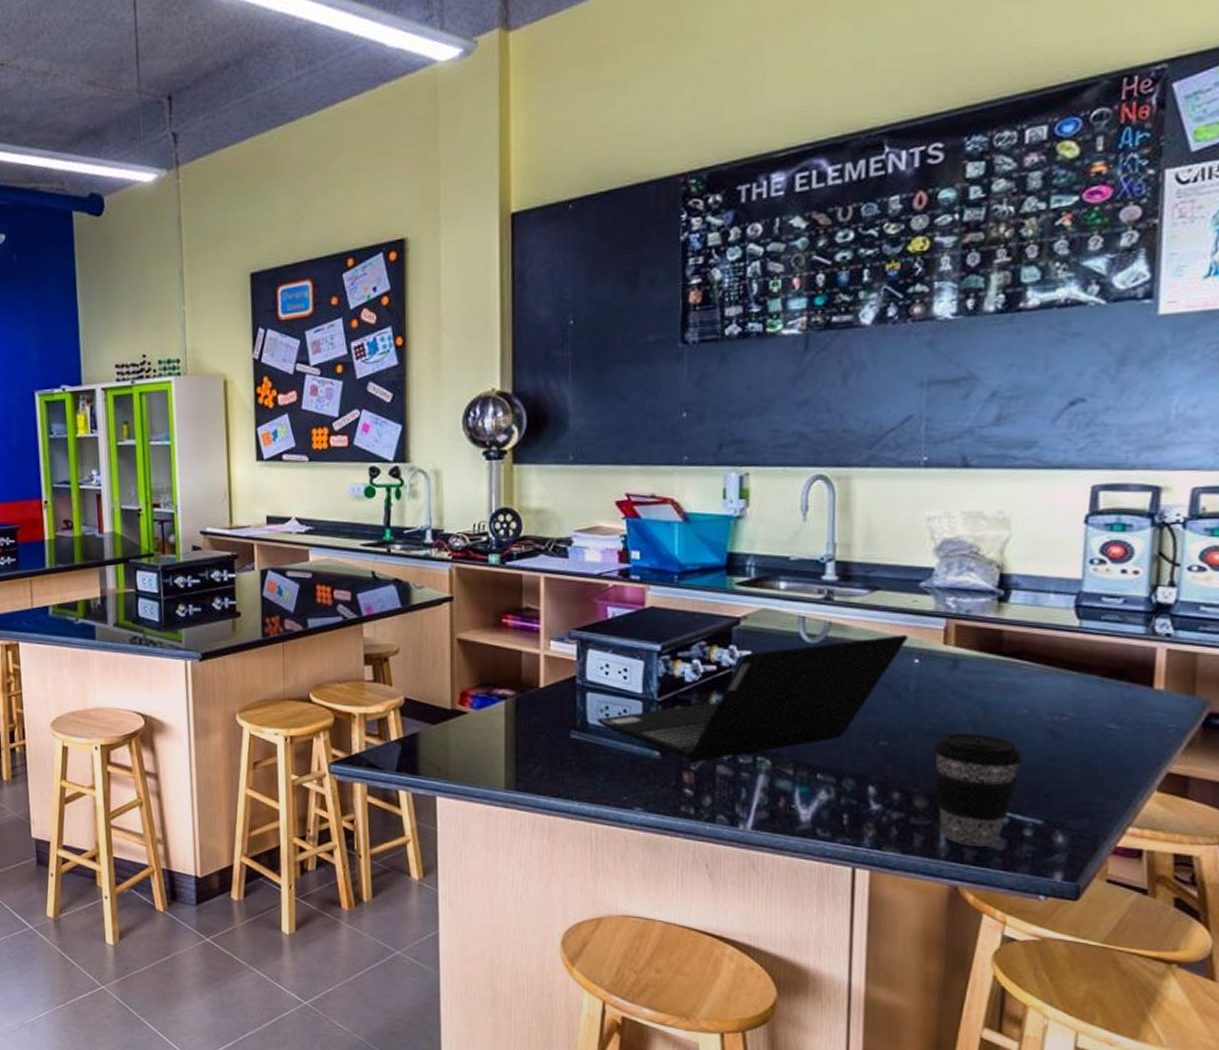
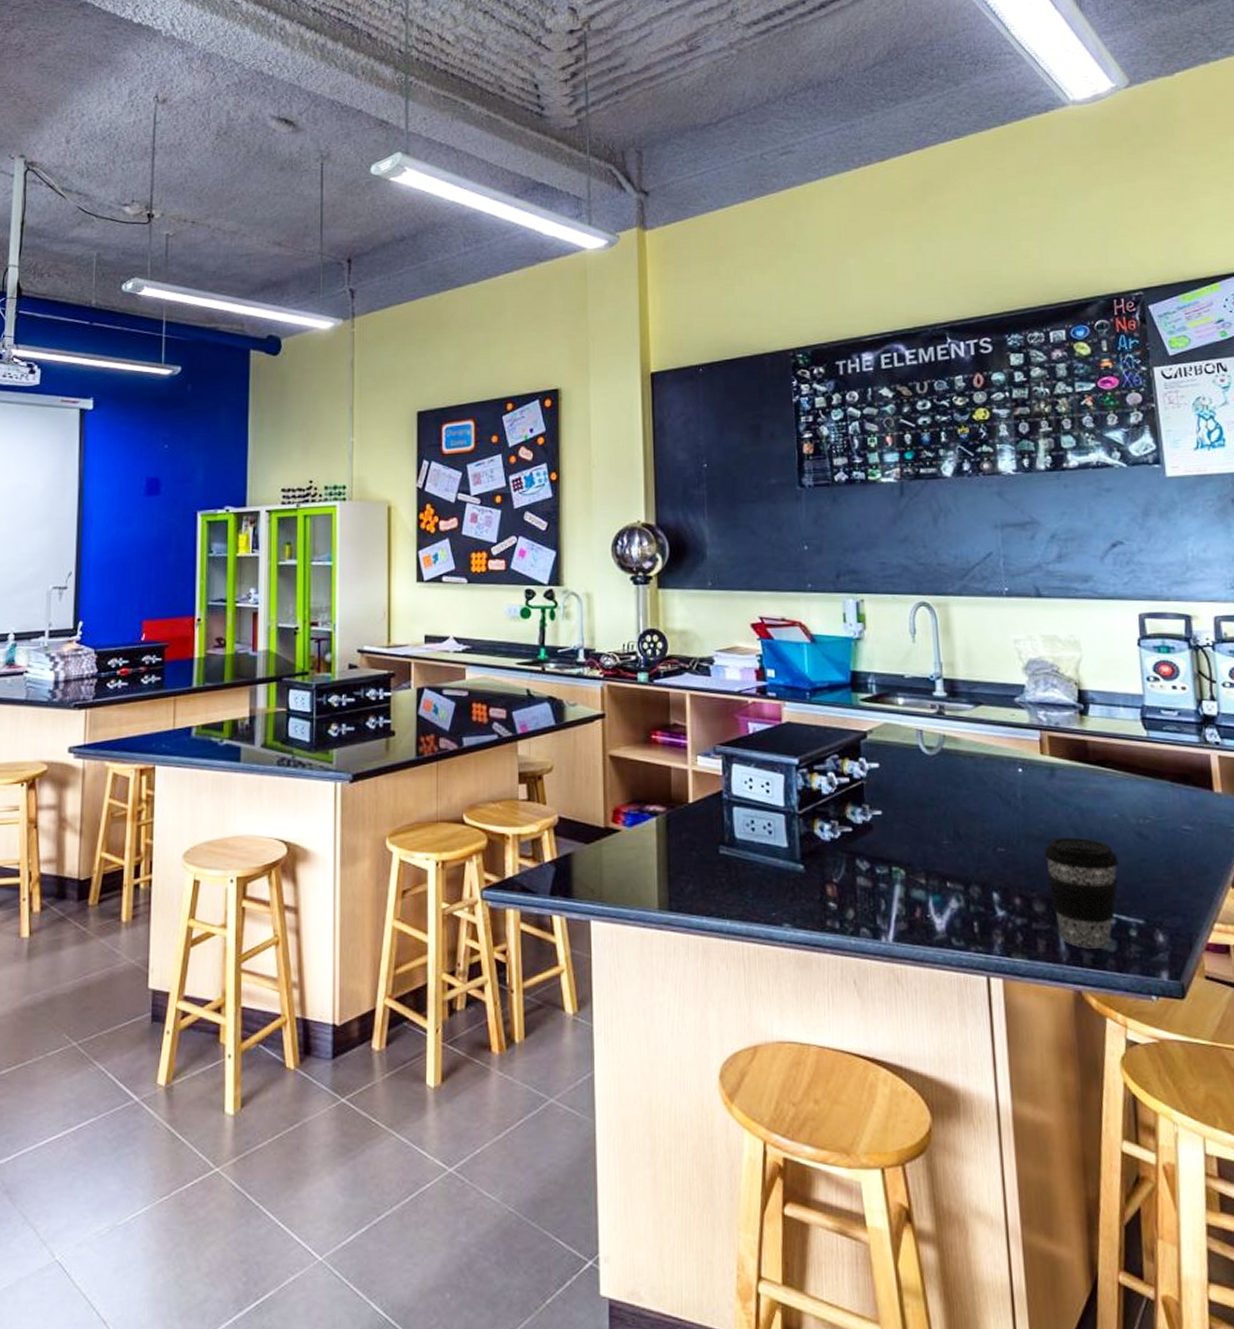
laptop computer: present [596,635,909,764] -> none [743,746,1011,876]

